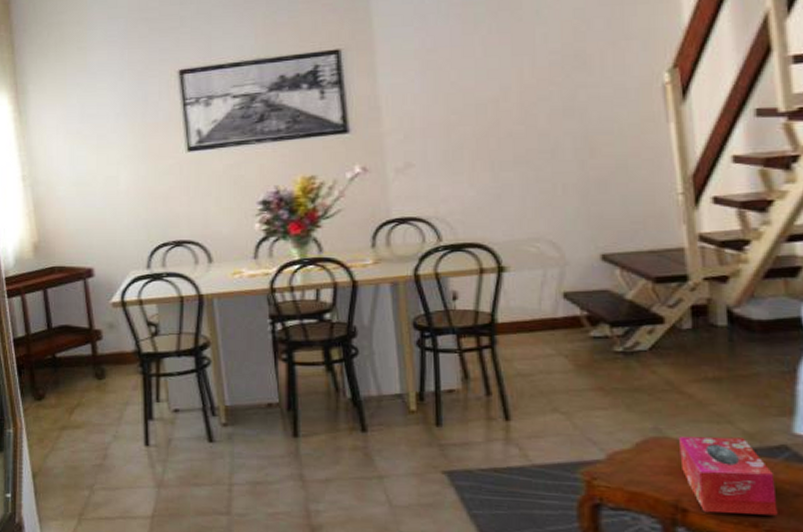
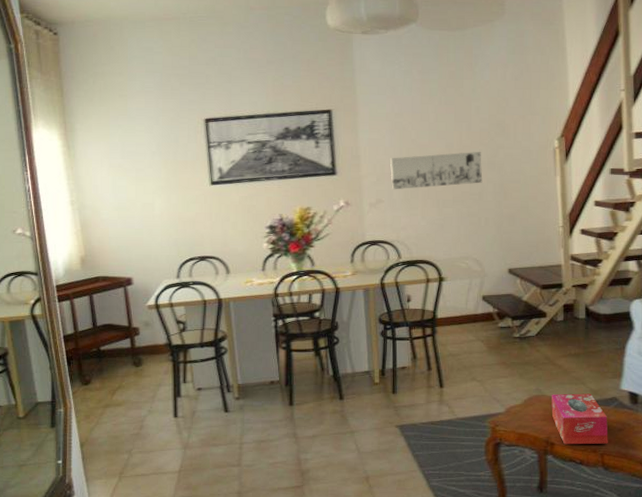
wall art: none [422,94,557,150] -> present [390,152,483,190]

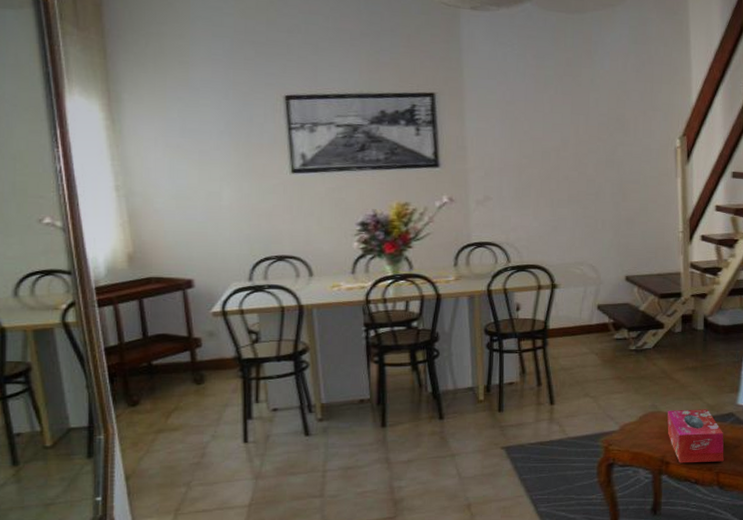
wall art: present [390,152,483,190] -> none [500,147,600,187]

